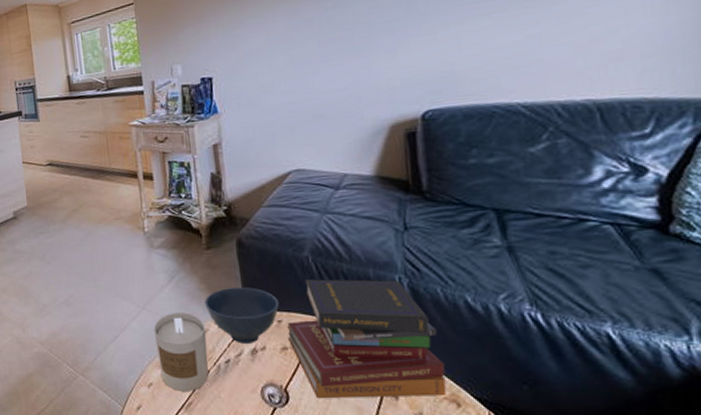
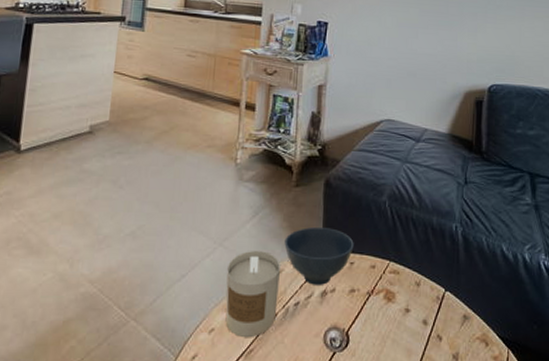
books: present [287,279,447,399] -> none [356,223,480,342]

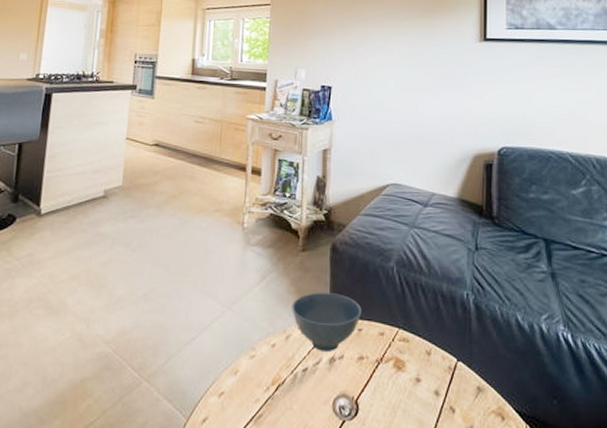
candle: present [225,251,280,337] -> none [234,315,288,402]

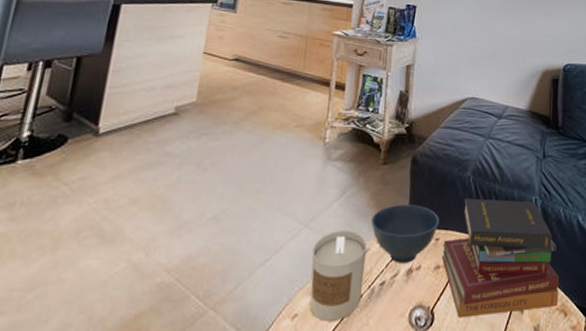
candle: none [234,315,288,402] -> present [309,231,367,321]
books: none [365,290,495,412] -> present [441,198,559,318]

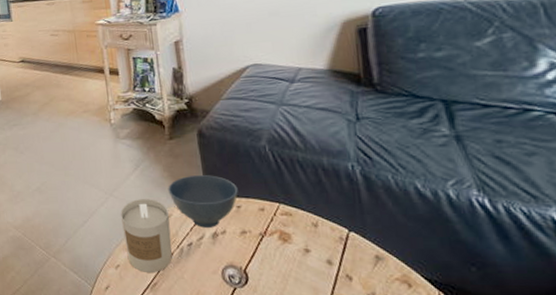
books: present [441,198,559,318] -> none [246,167,398,280]

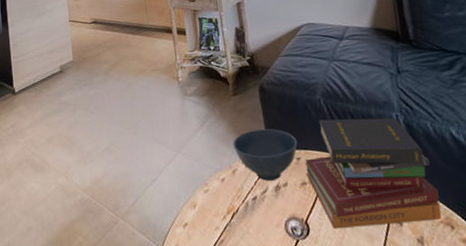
candle: present [120,199,173,272] -> none [187,154,239,229]
books: none [246,167,398,280] -> present [305,117,442,229]

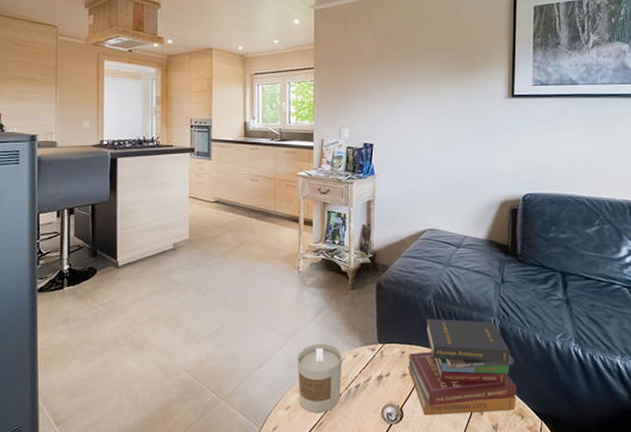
candle: none [187,154,239,229] -> present [296,344,342,413]
bowl: present [233,129,298,181] -> none [344,324,404,371]

